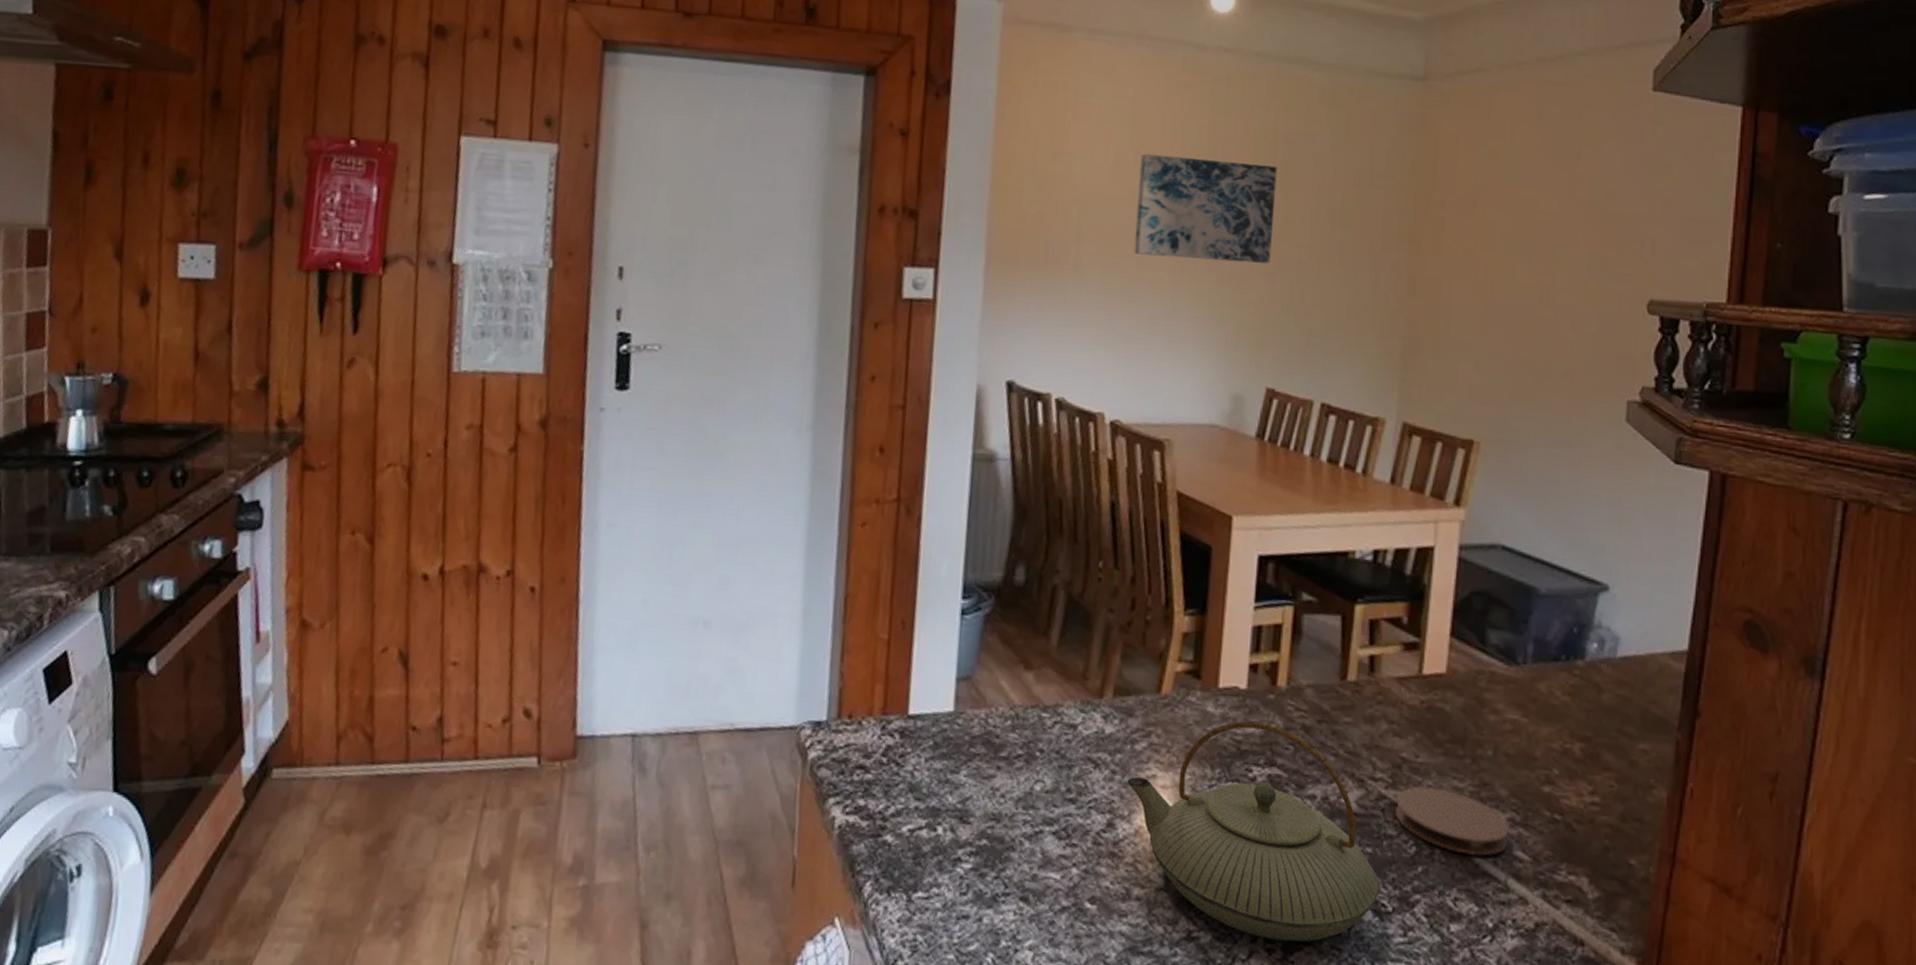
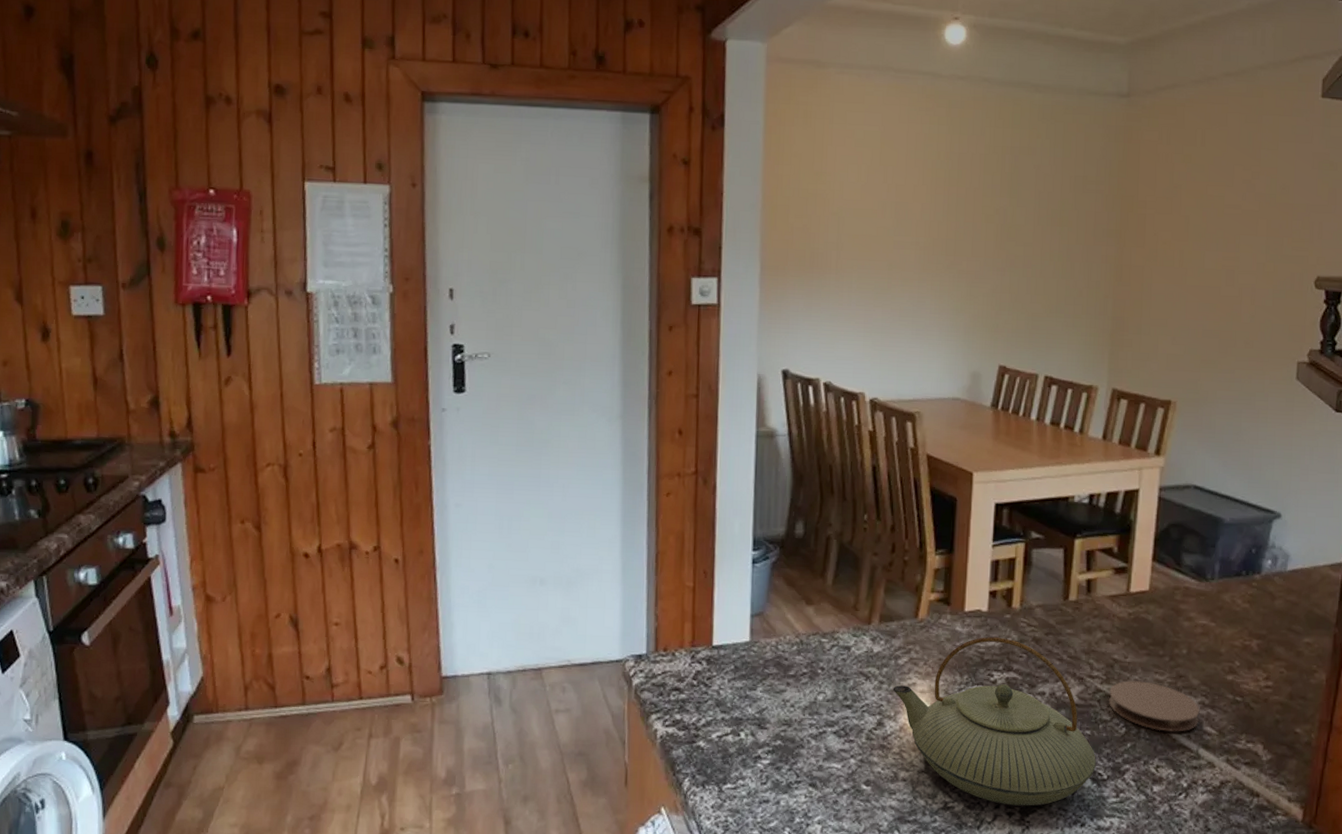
wall art: present [1134,153,1277,264] -> none [885,171,1005,261]

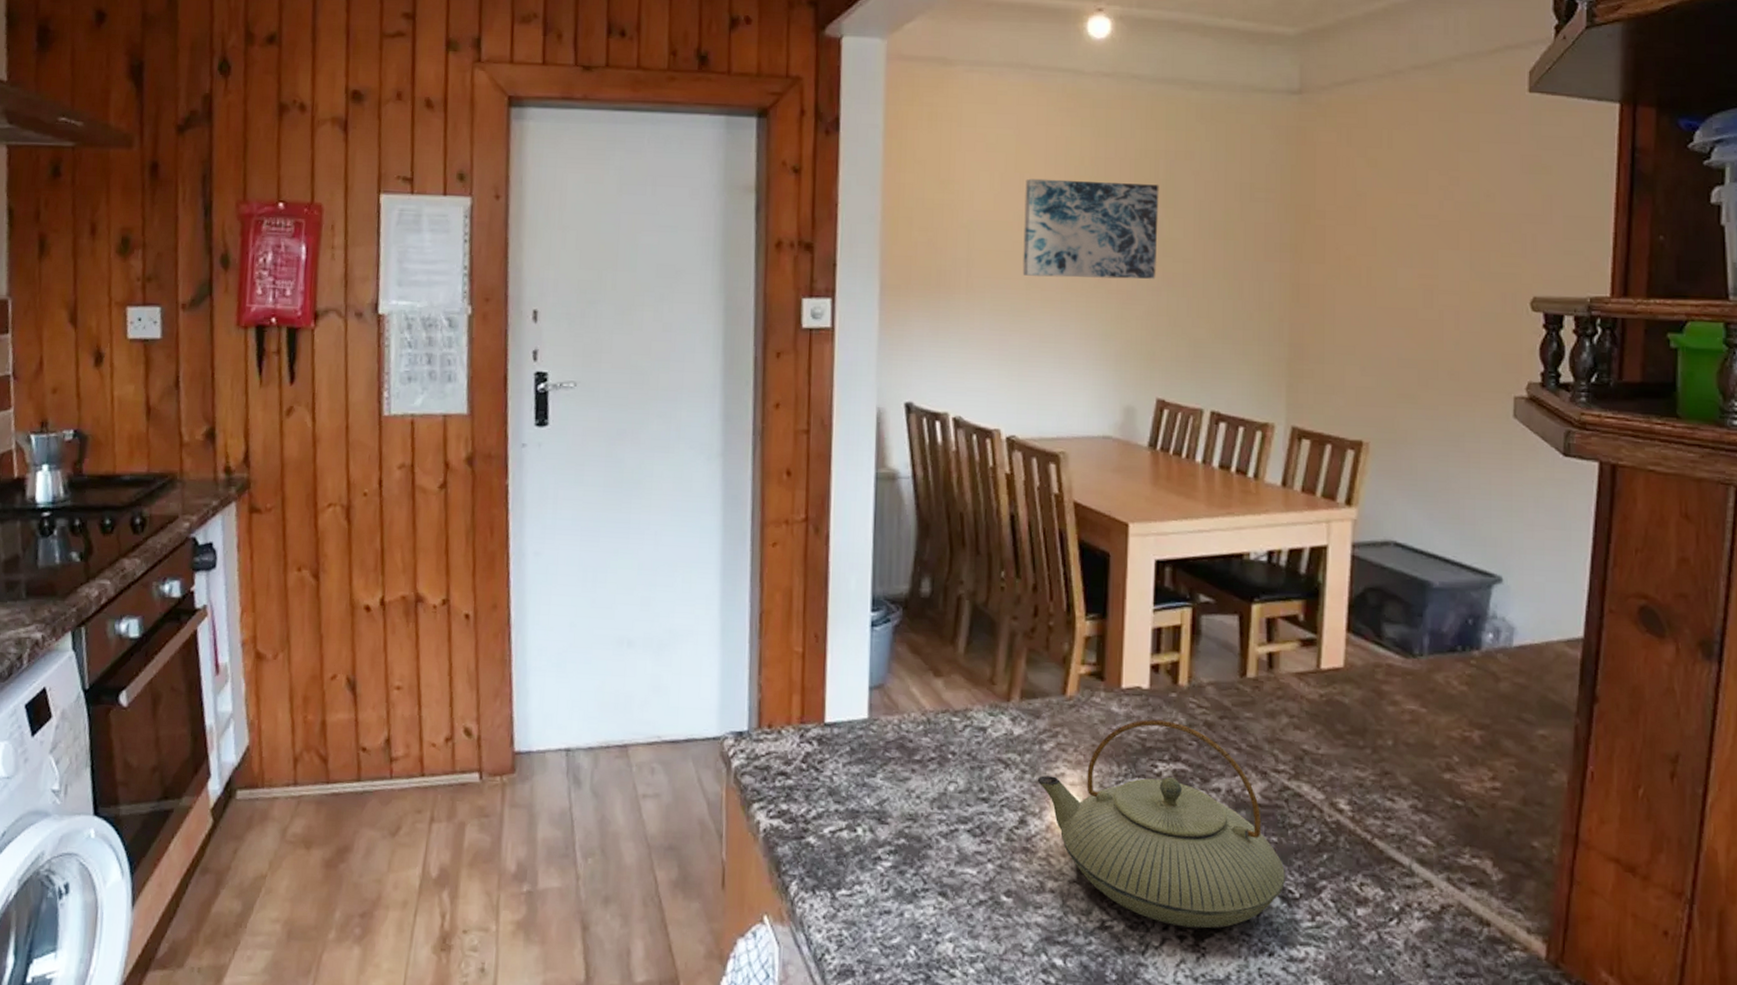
wall art: none [885,171,1005,261] -> present [1022,178,1159,279]
coaster: present [1108,680,1200,732] -> none [1298,776,1412,842]

